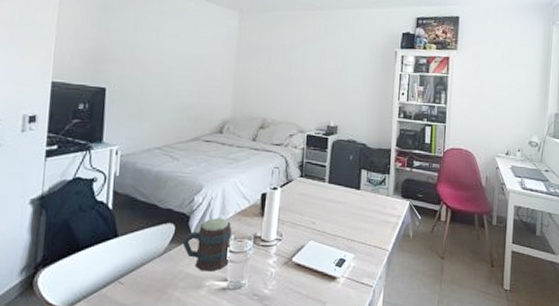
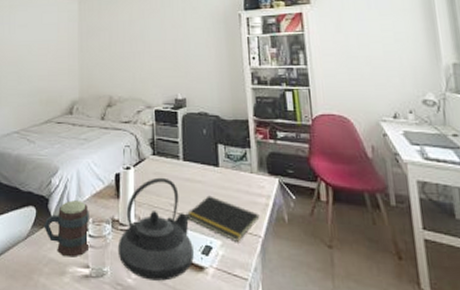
teapot: none [257,198,329,290] -> present [117,177,194,281]
notepad: none [325,215,390,255] -> present [186,195,260,242]

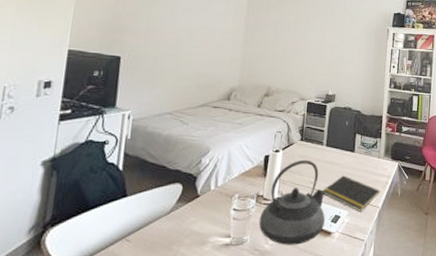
mug: present [44,200,90,257] -> none [189,178,236,229]

